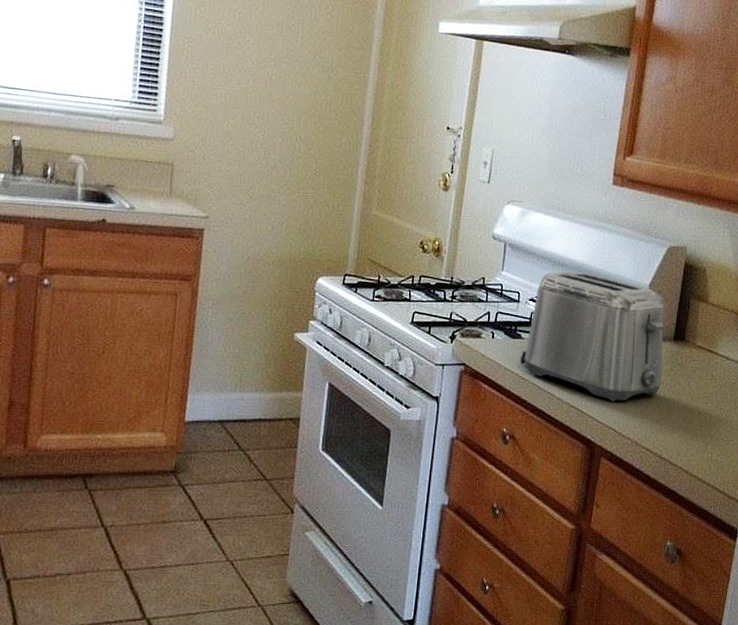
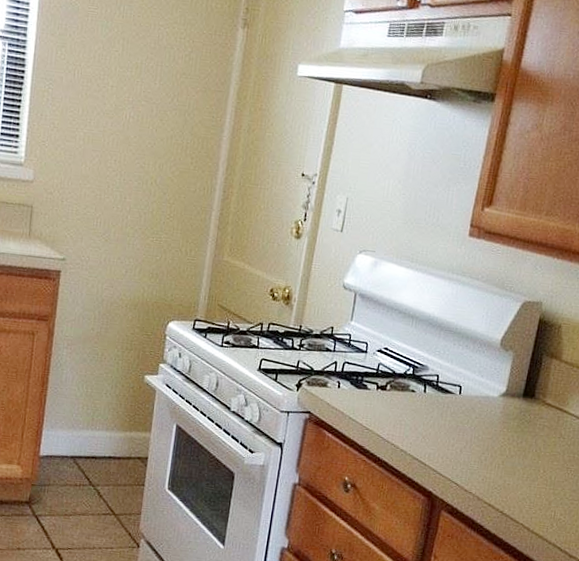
toaster: present [519,271,664,402] -> none [364,323,515,456]

